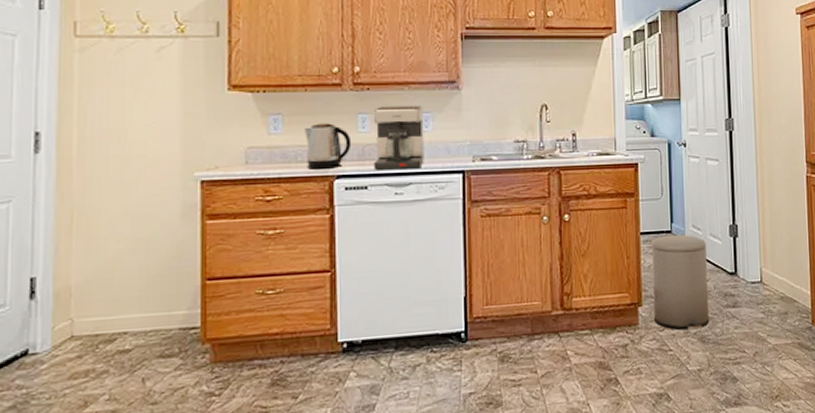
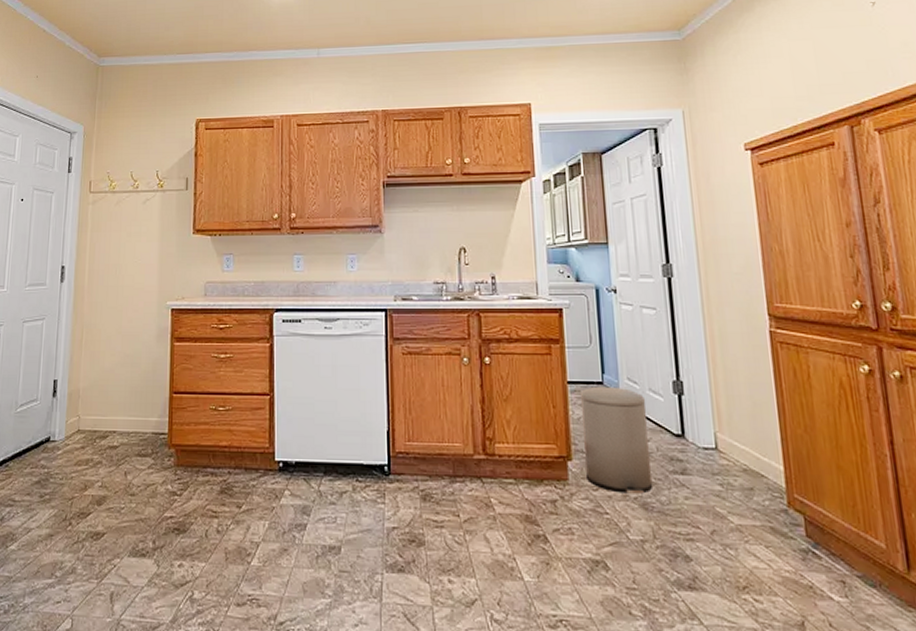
kettle: present [305,123,352,171] -> none [251,263,288,304]
coffee maker: present [373,104,424,170] -> none [306,247,350,306]

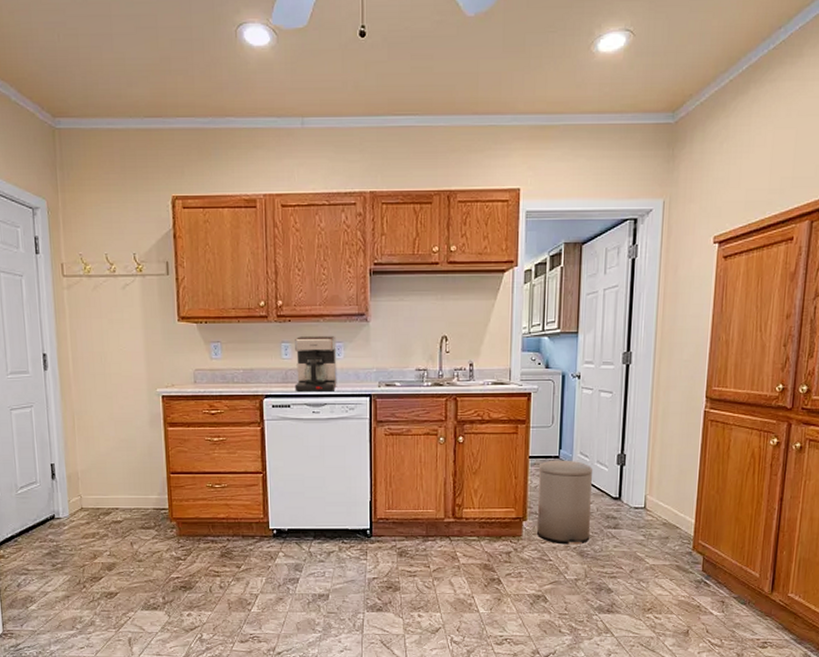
coffee maker: none [306,247,350,306] -> present [295,335,337,392]

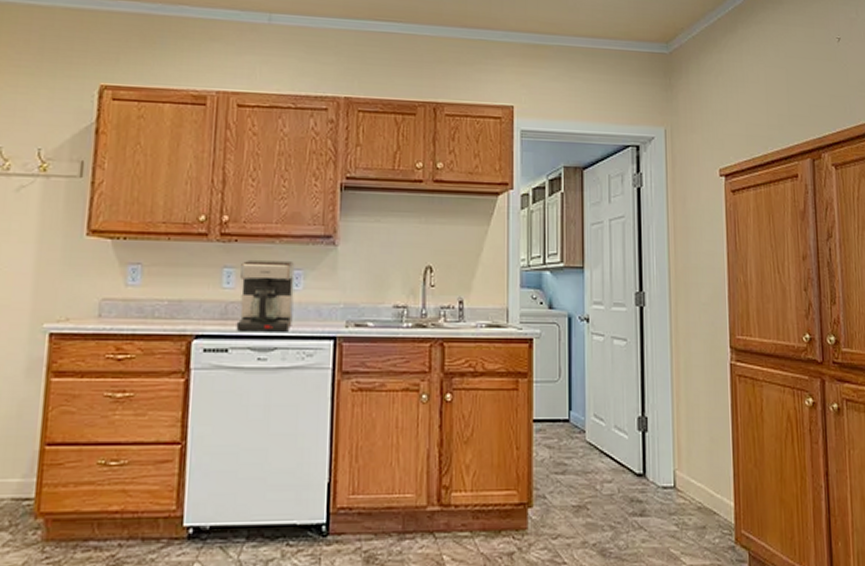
pedal bin: present [537,460,593,545] -> none [545,424,611,540]

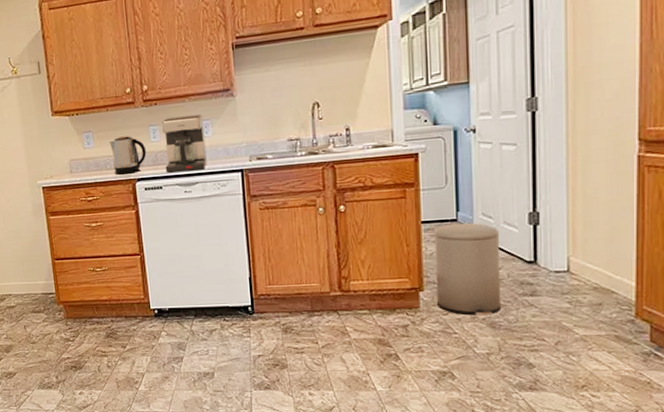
kettle: none [164,276,215,329] -> present [110,136,147,176]
pedal bin: none [545,424,611,540] -> present [433,222,500,316]

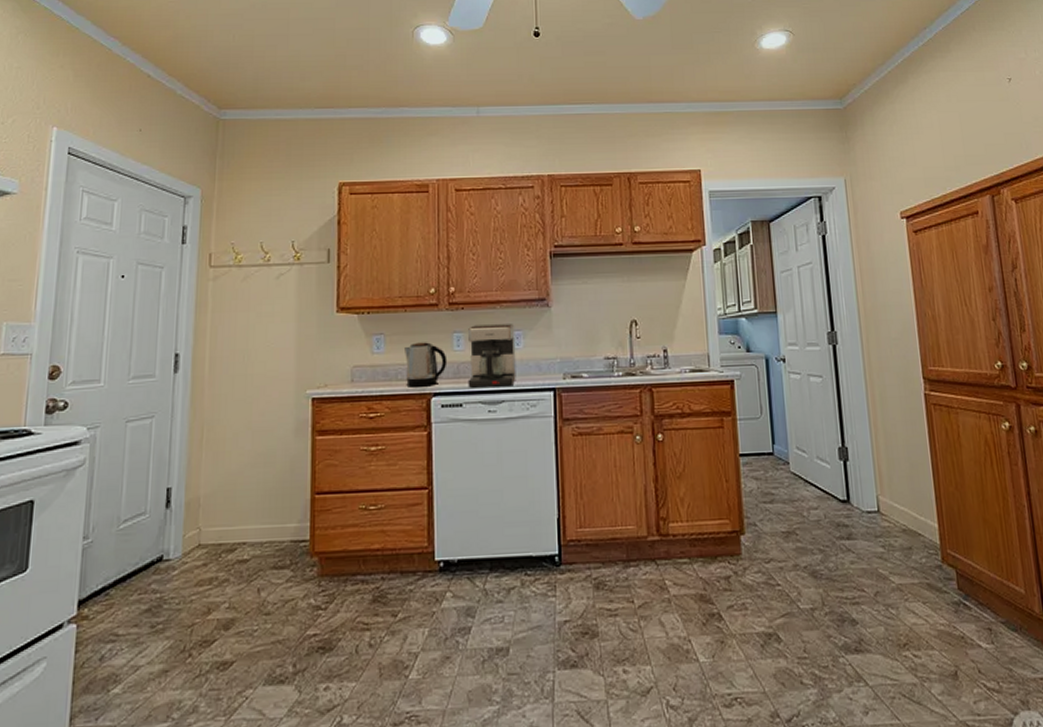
pedal bin: present [433,222,500,316] -> none [751,456,820,563]

